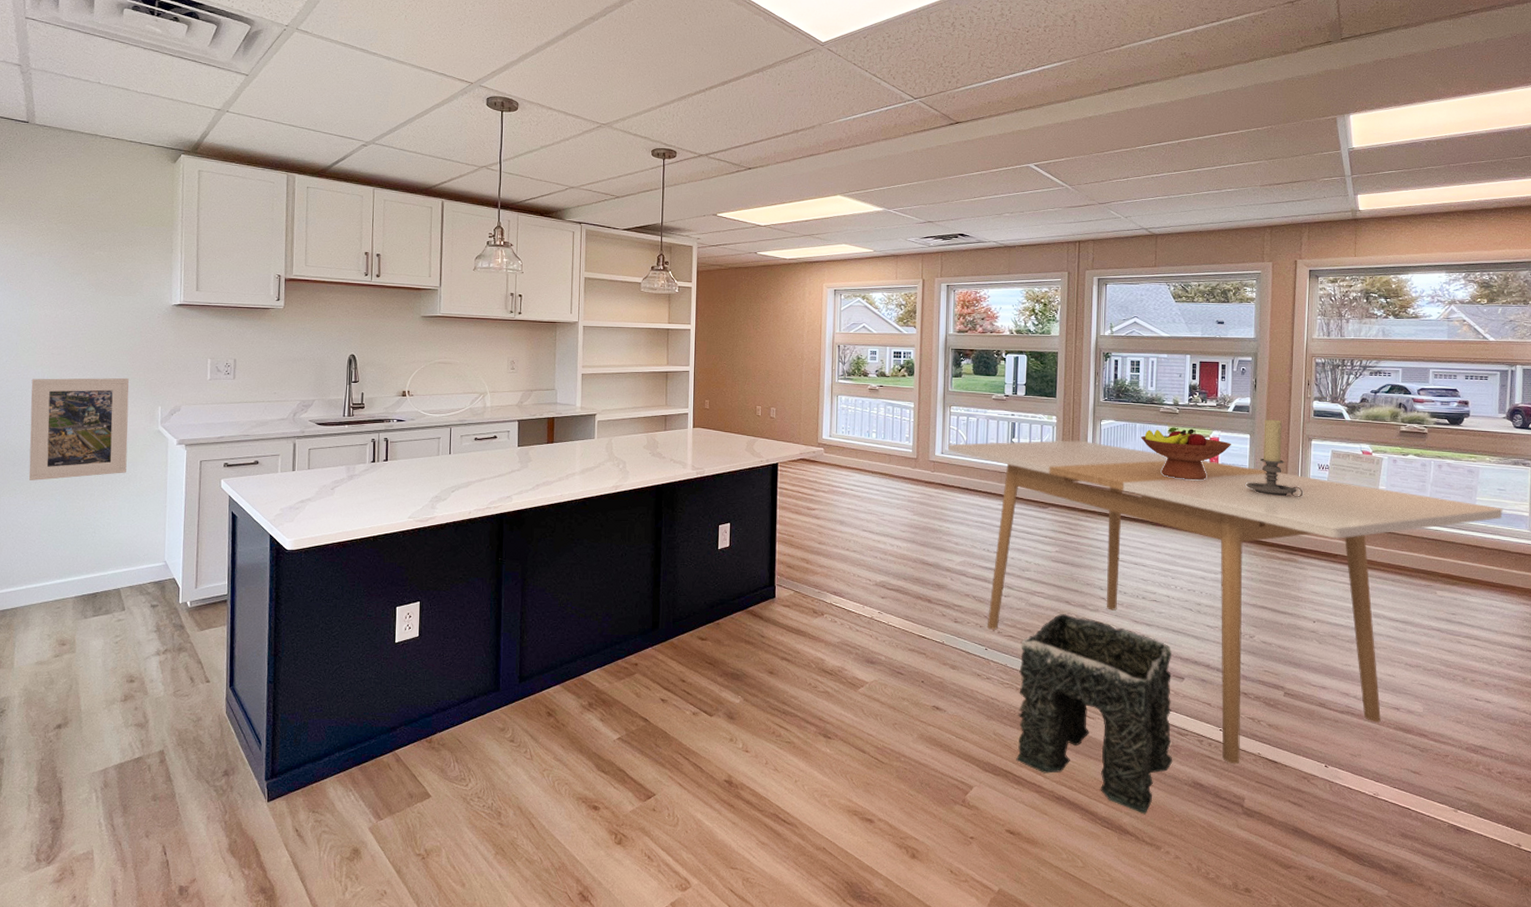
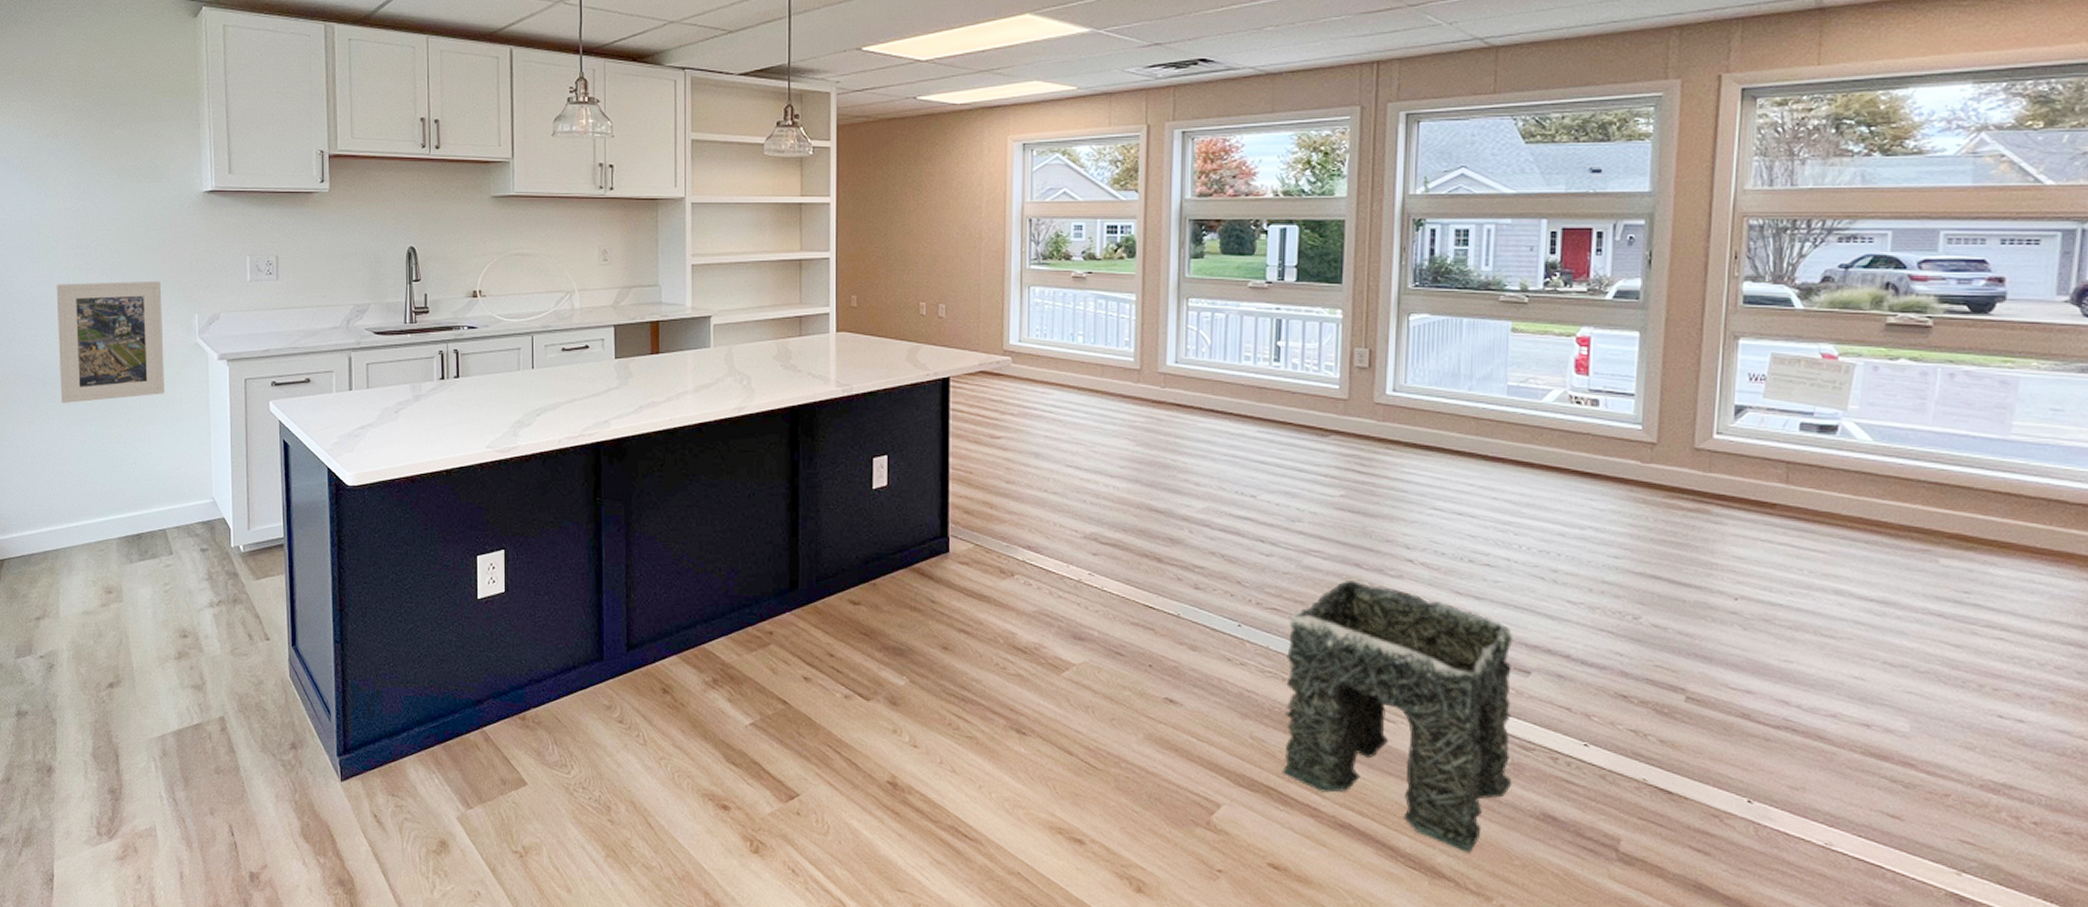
dining table: present [947,440,1503,765] -> none [1183,342,2059,793]
fruit bowl: present [1141,427,1231,480] -> none [1470,322,1610,397]
candle holder: present [1246,418,1304,498] -> none [1632,308,1724,423]

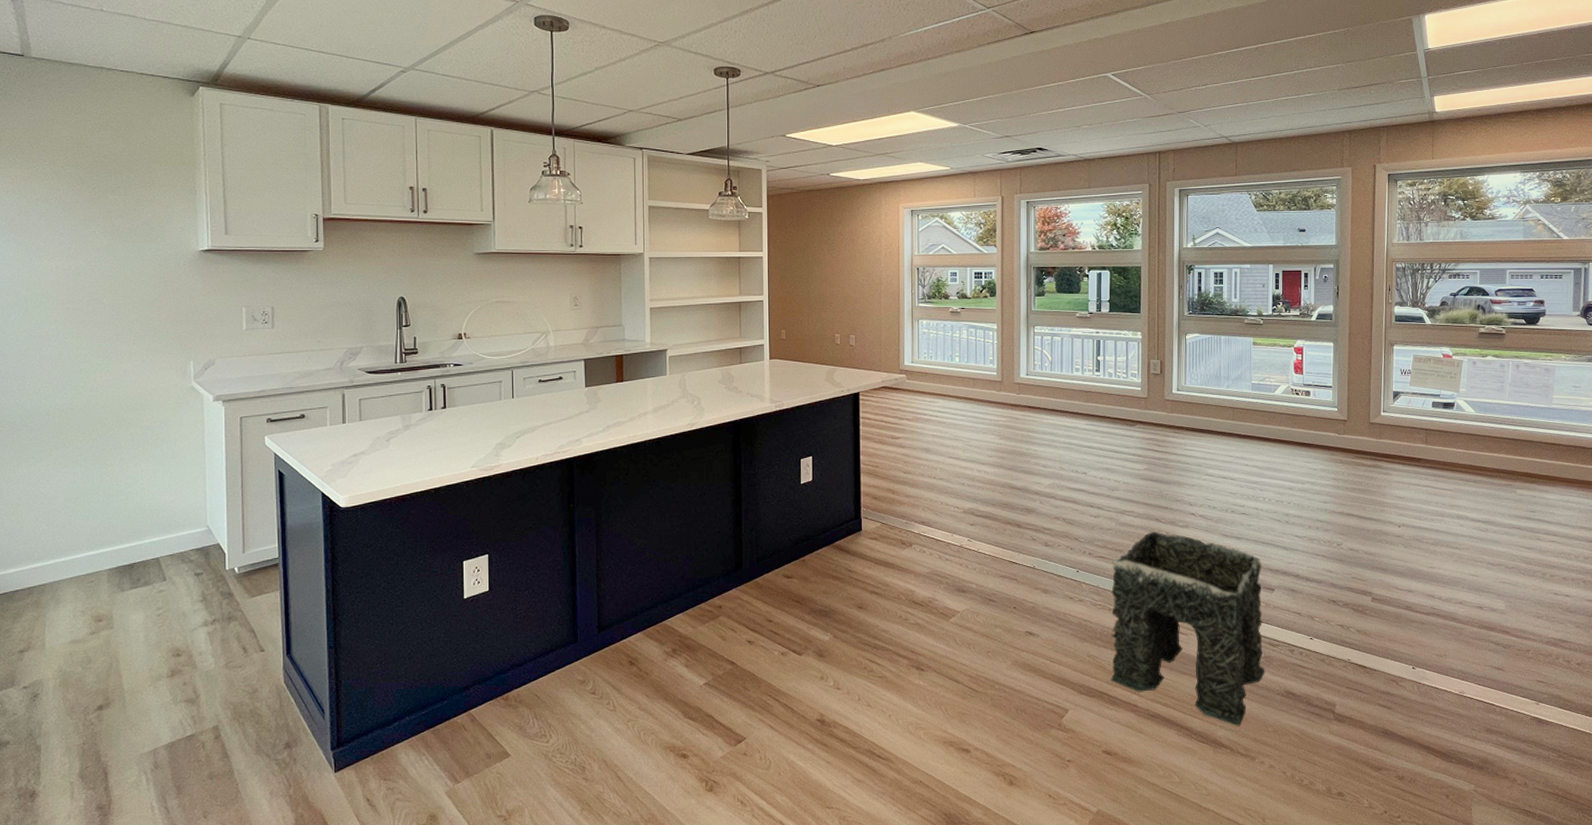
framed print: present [56,280,164,403] -> none [45,331,159,447]

